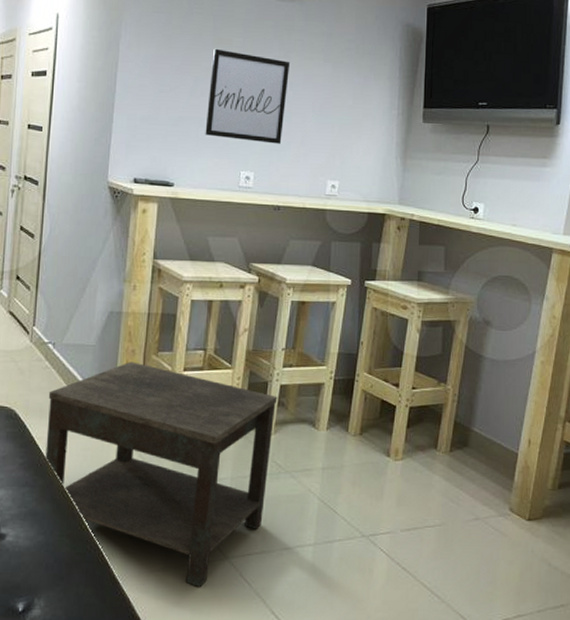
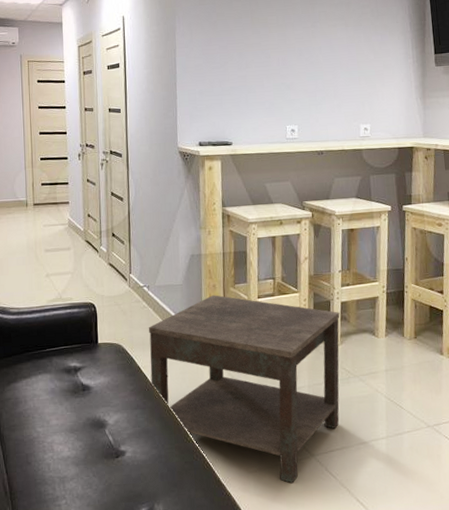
wall art: present [205,48,290,144] -> none [252,27,318,100]

